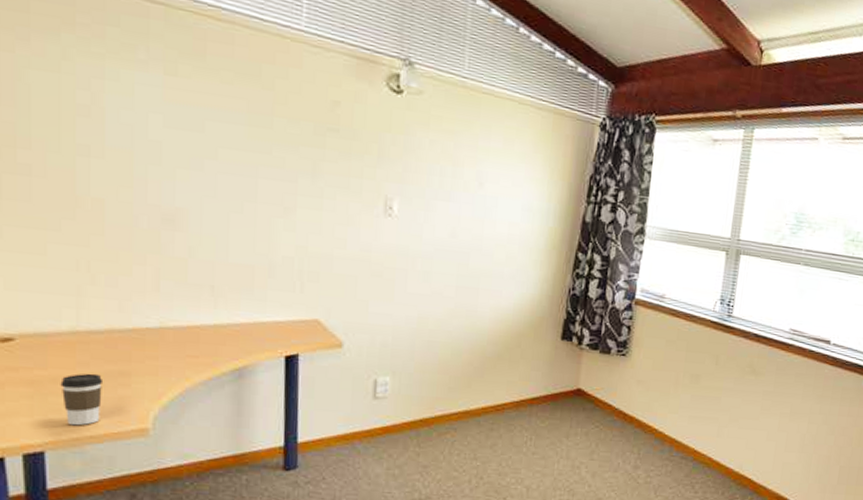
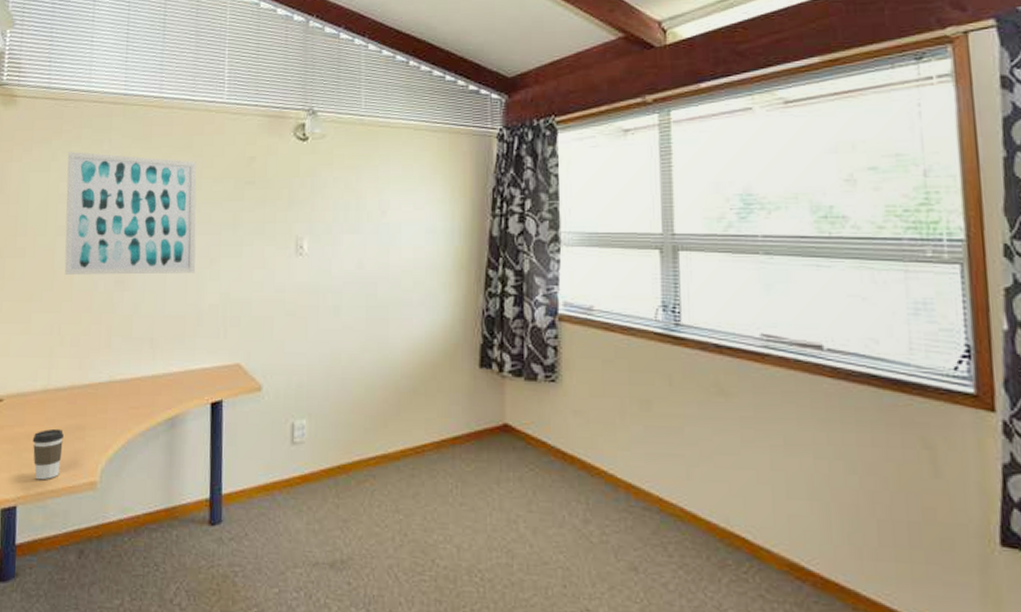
wall art: none [85,52,267,221] -> present [64,151,197,275]

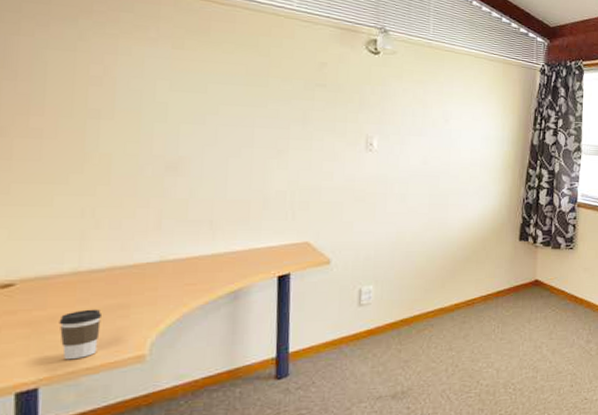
wall art: present [64,151,197,275] -> none [99,33,263,163]

